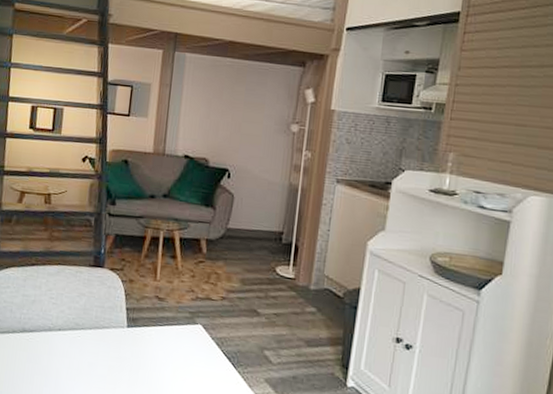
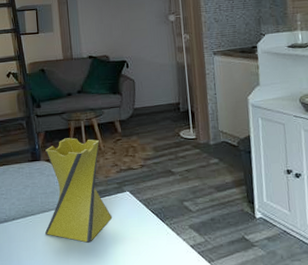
vase: none [94,247,177,375] -> present [45,137,113,243]

